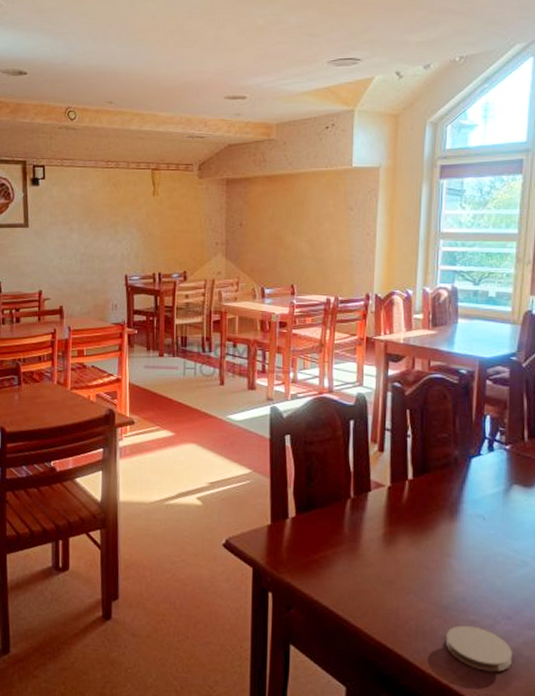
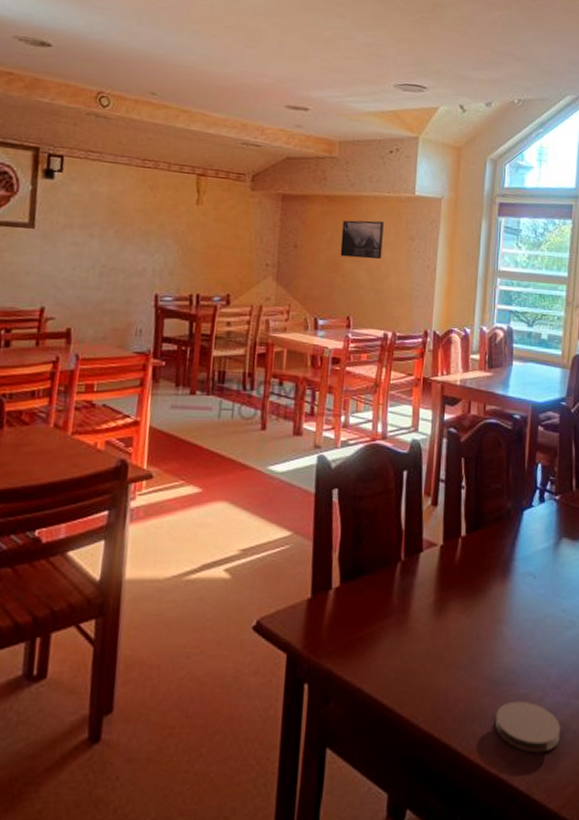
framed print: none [282,195,322,231] -> present [340,220,384,260]

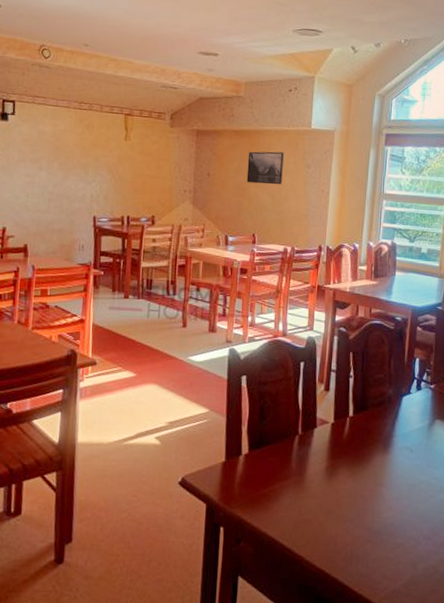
coaster: present [495,701,560,753] -> none [376,547,430,589]

